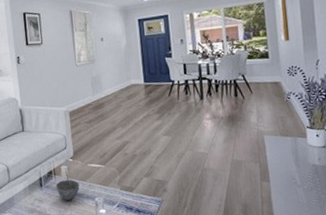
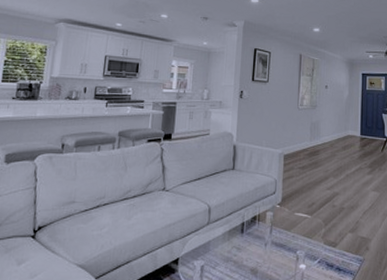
bowl: present [55,180,80,201] -> none [257,228,283,251]

